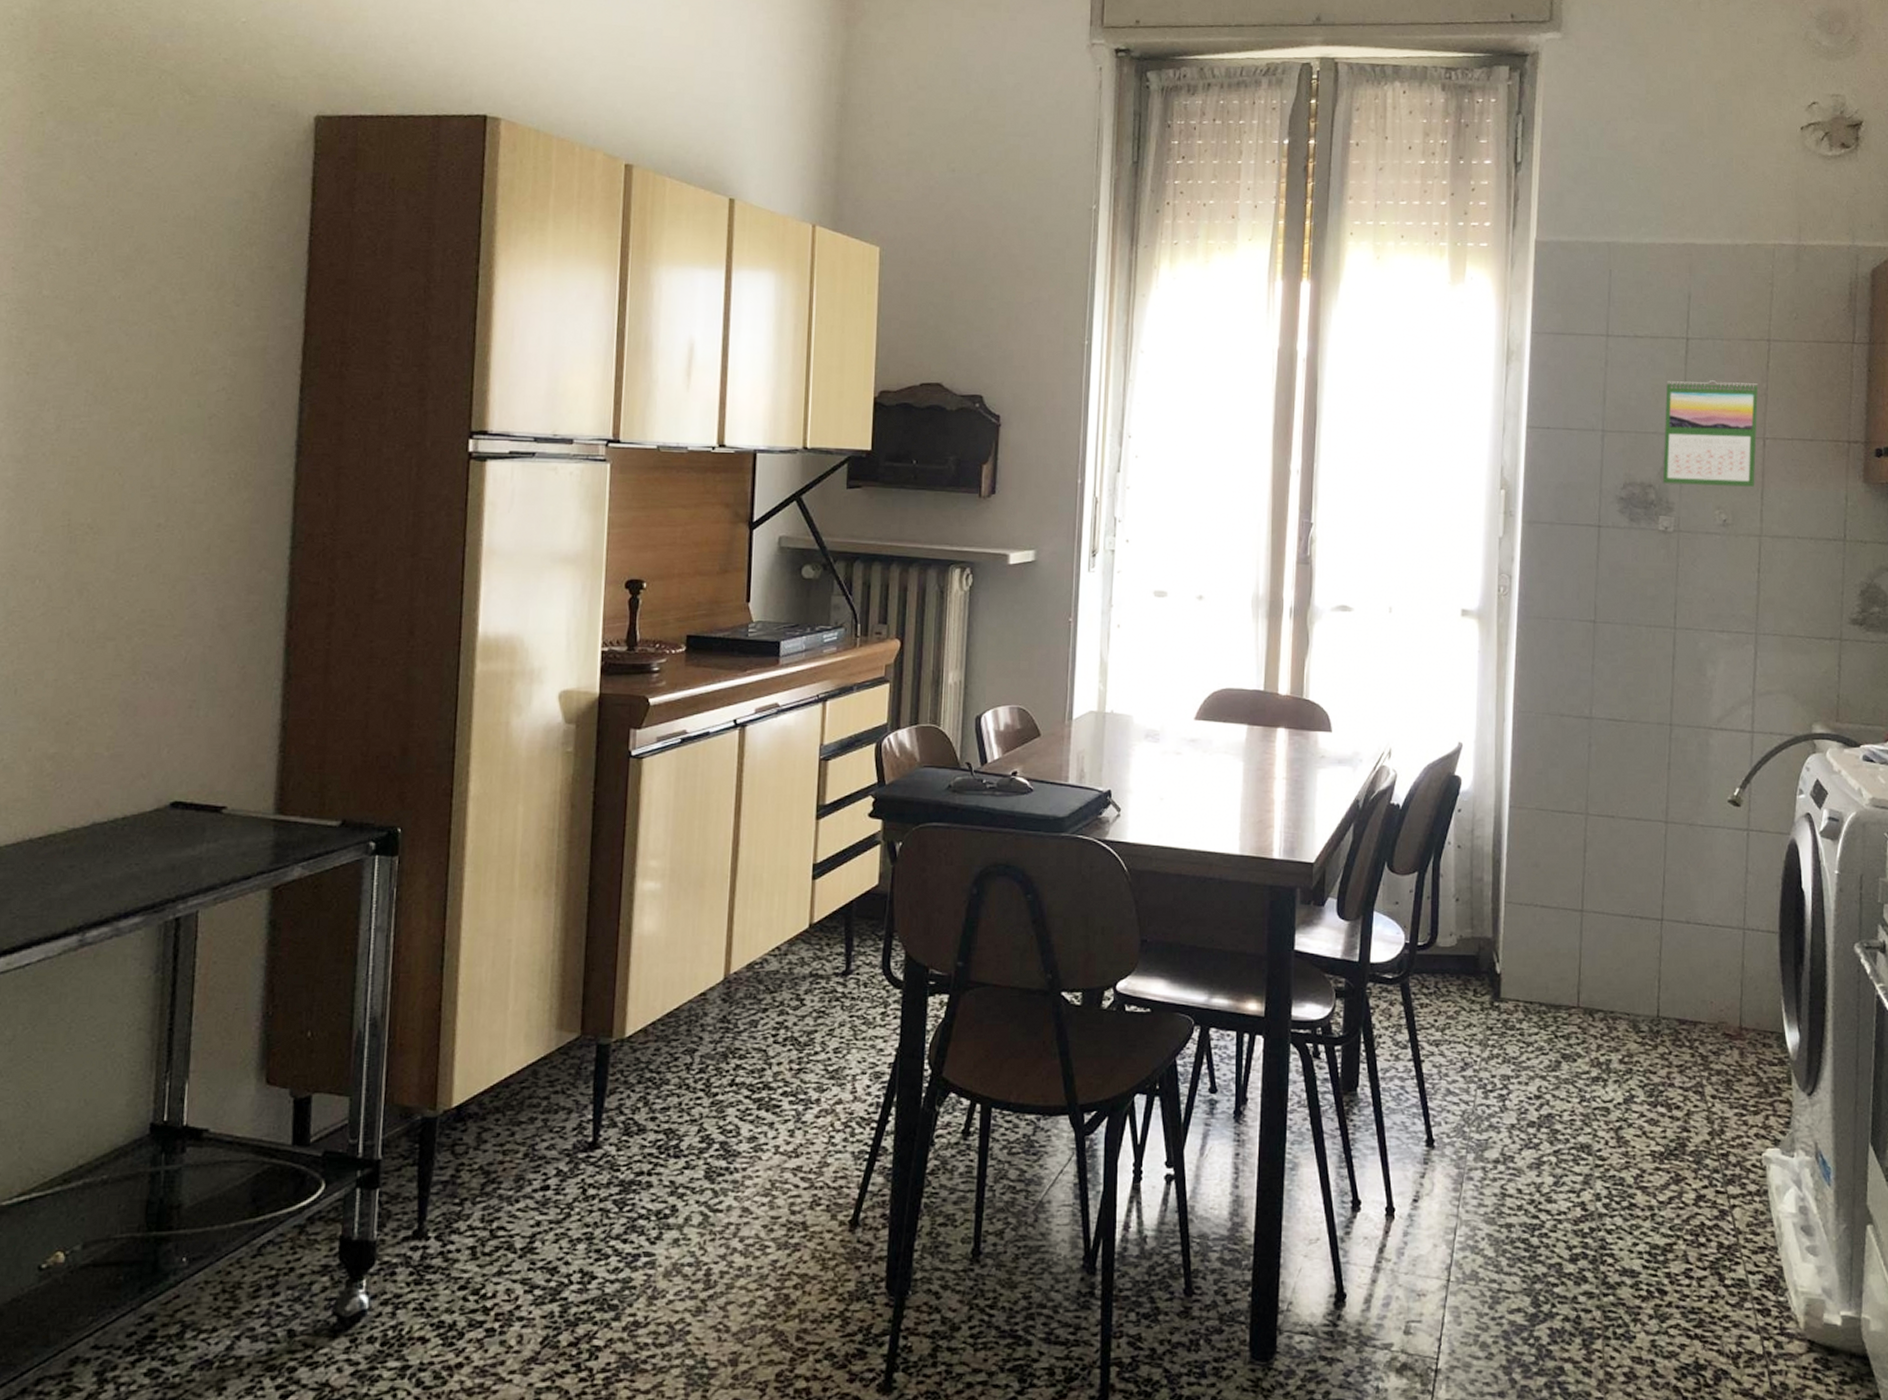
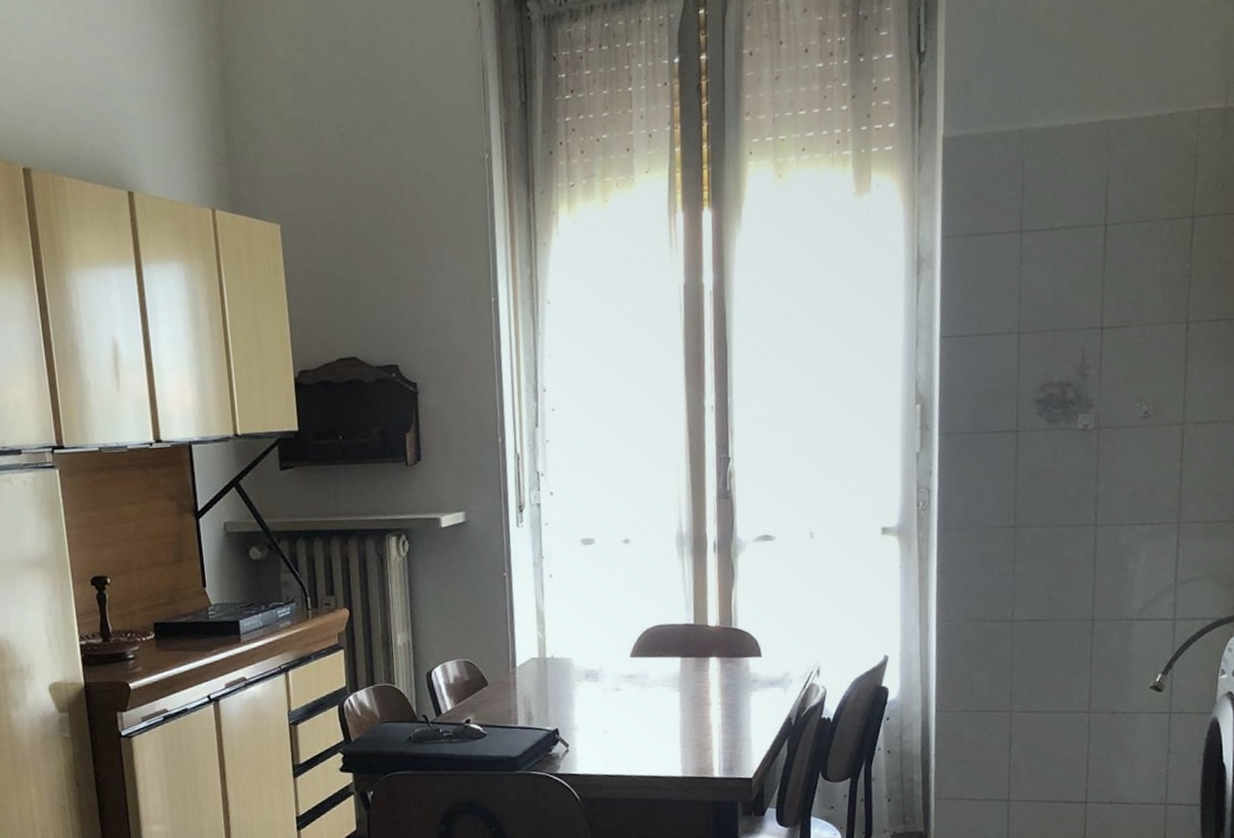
calendar: present [1662,380,1758,487] -> none [1081,265,1181,381]

